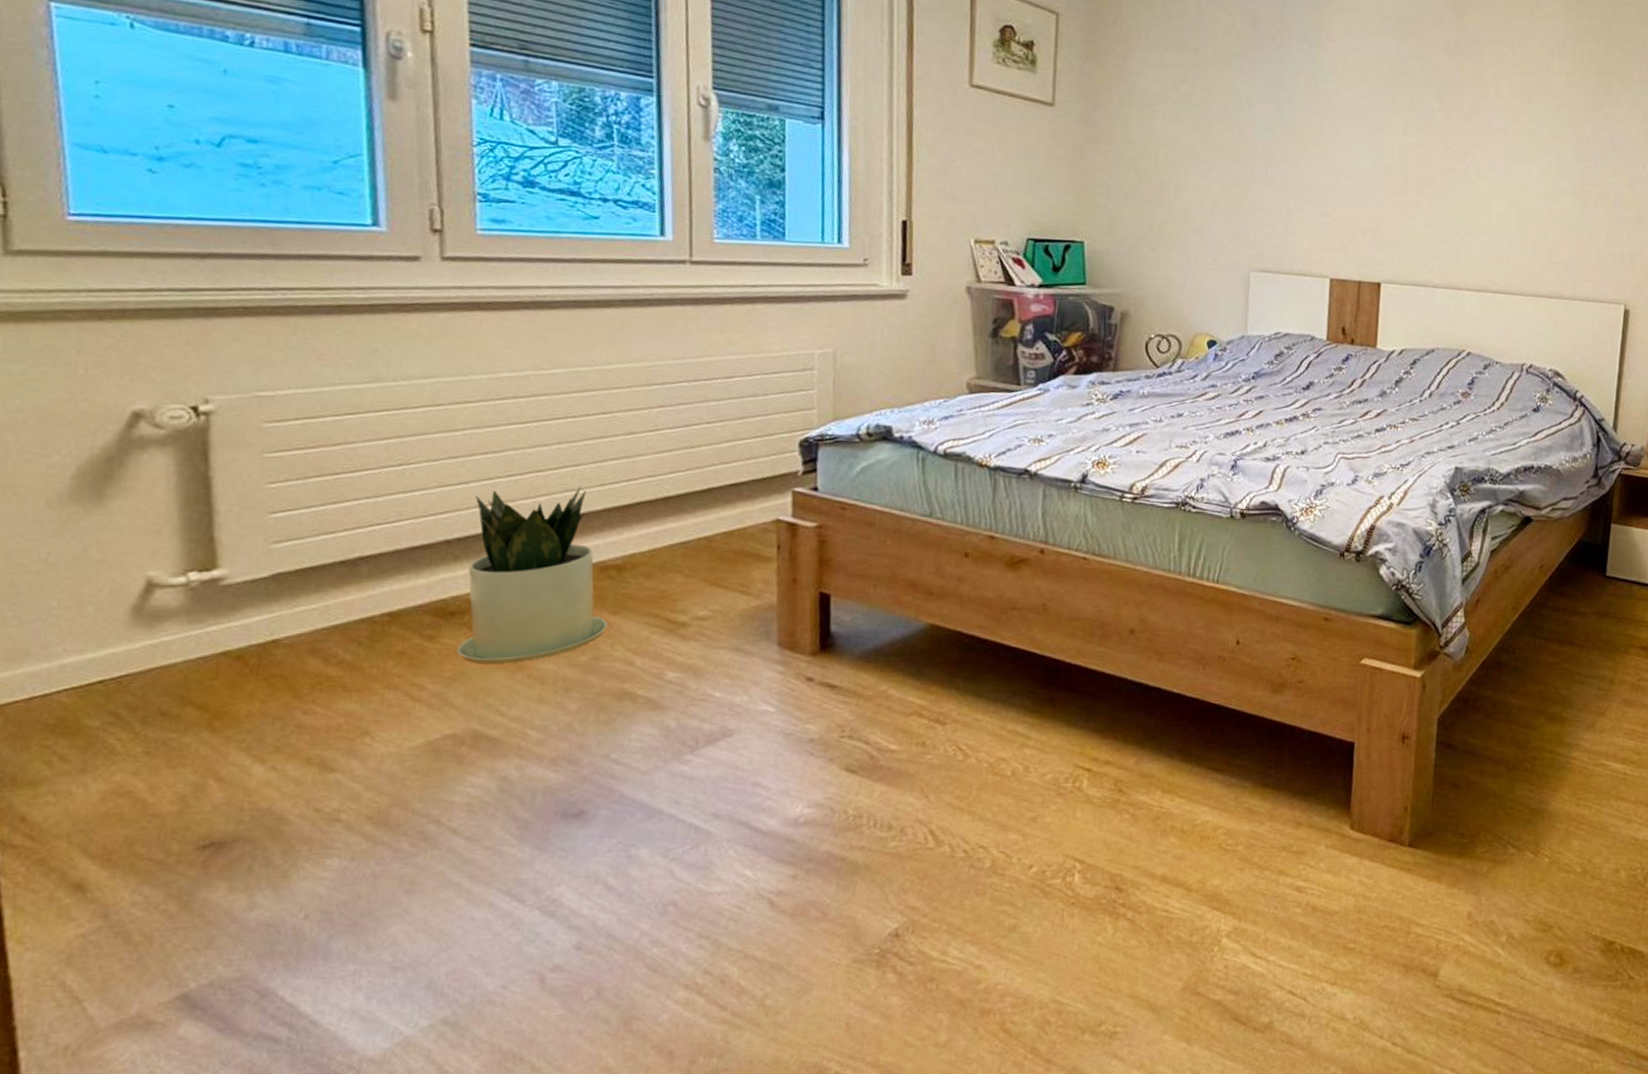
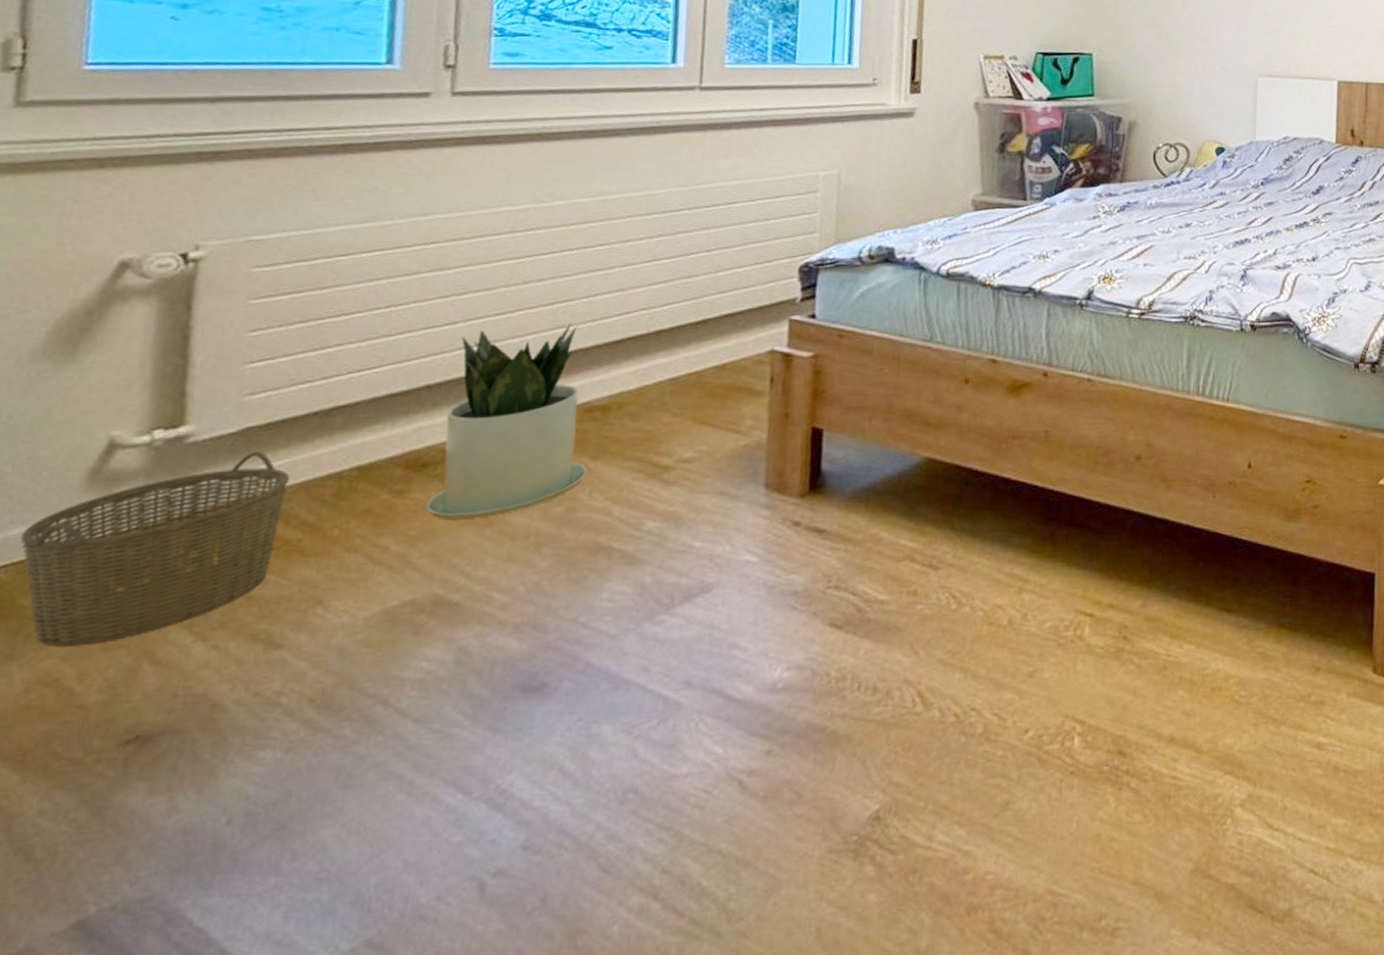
basket: none [76,595,325,763] -> present [21,451,291,647]

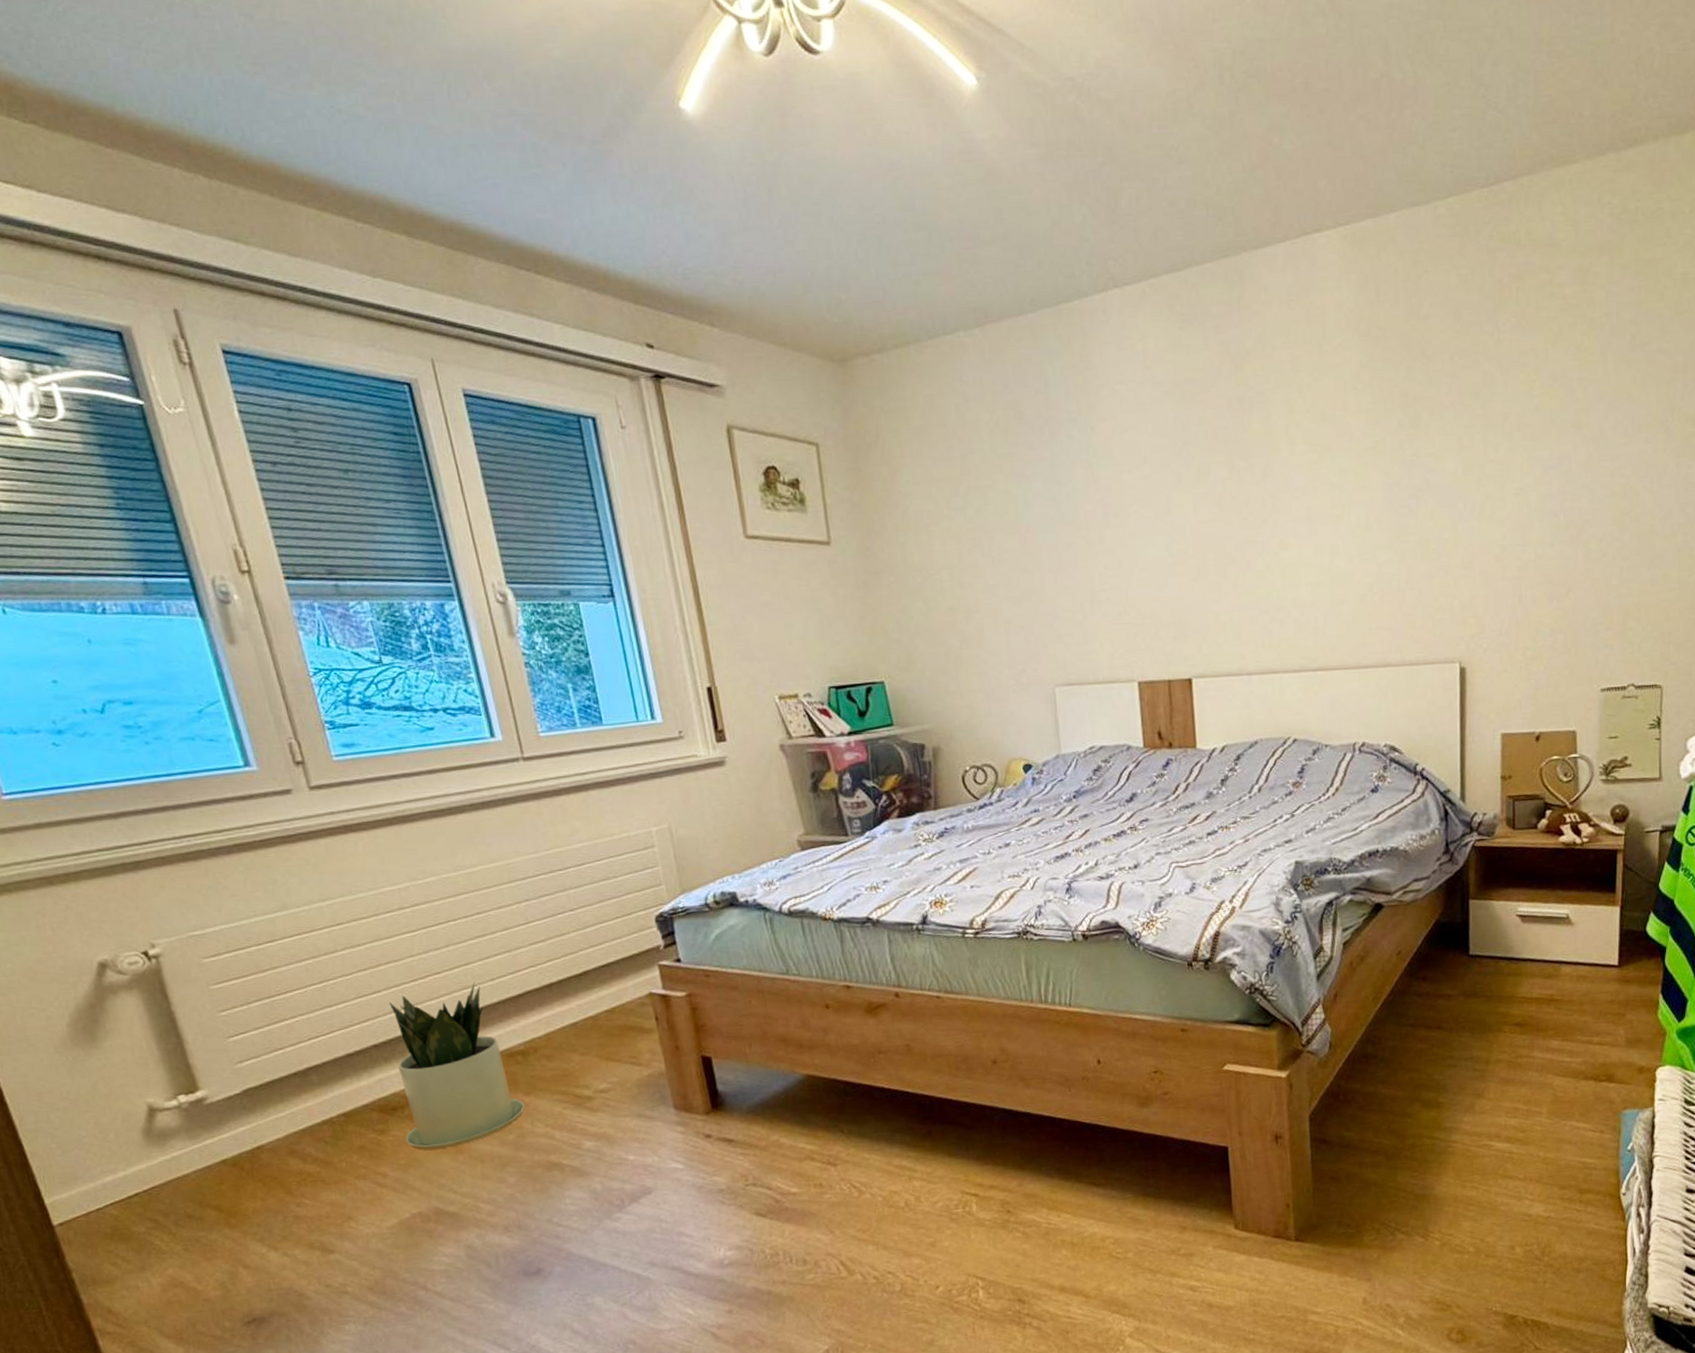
basket: present [21,451,291,647] -> none [114,1107,304,1259]

